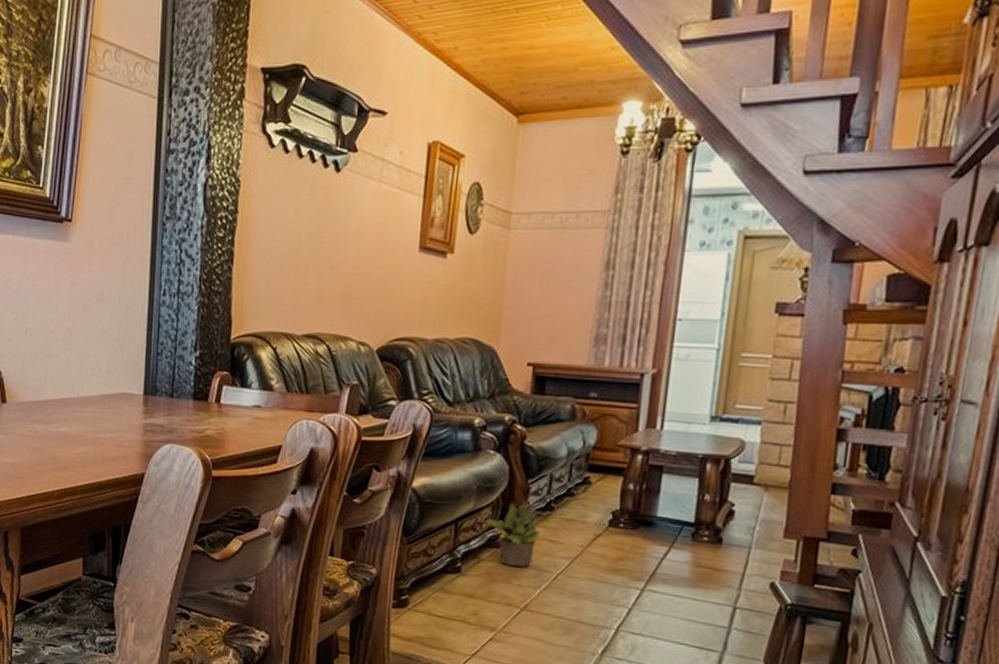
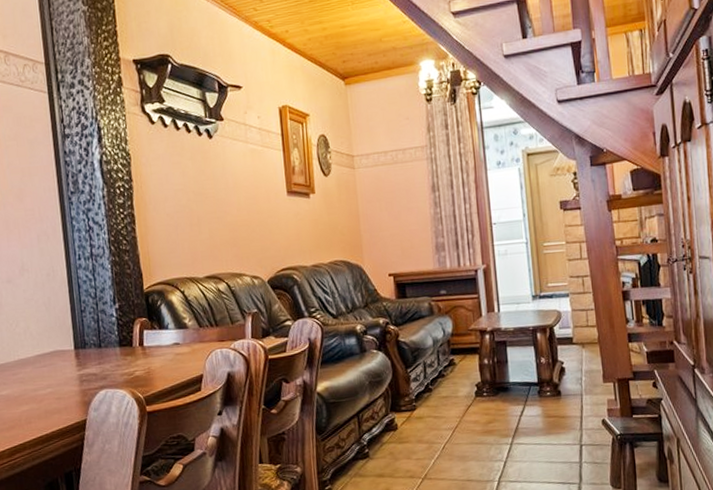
potted plant: present [484,501,545,567] -> none [380,388,425,444]

